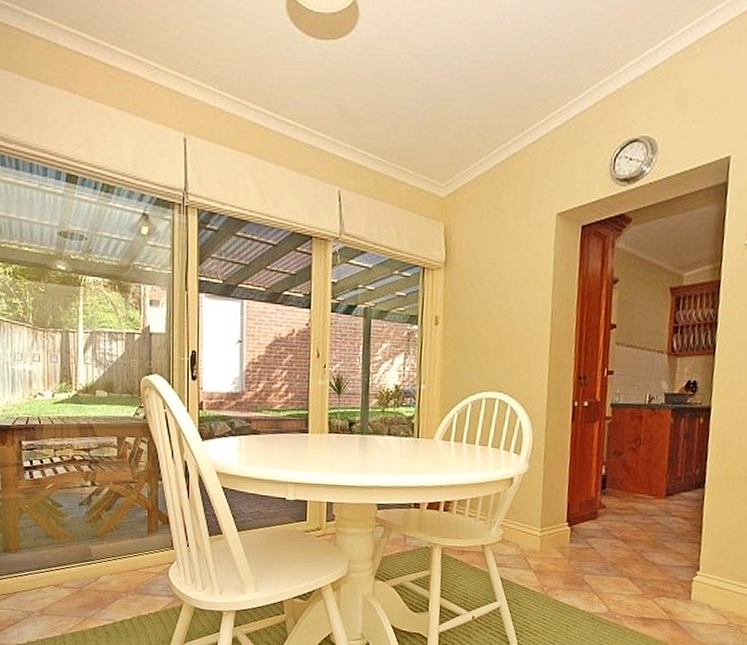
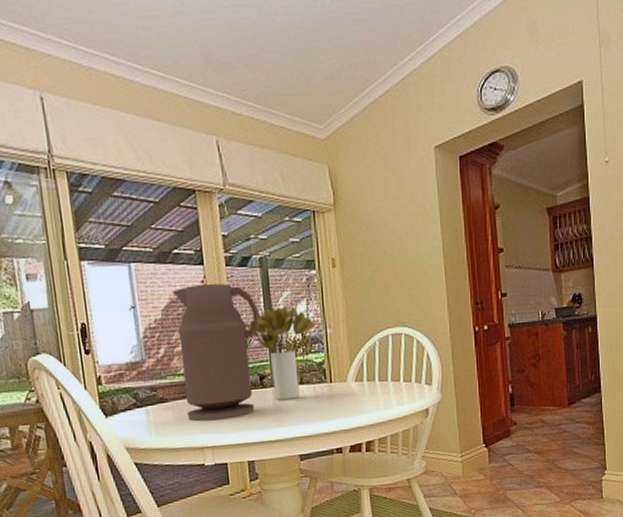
water jug: none [276,327,358,458] -> present [171,283,260,421]
flower bouquet: none [341,356,414,449] -> present [244,305,319,400]

